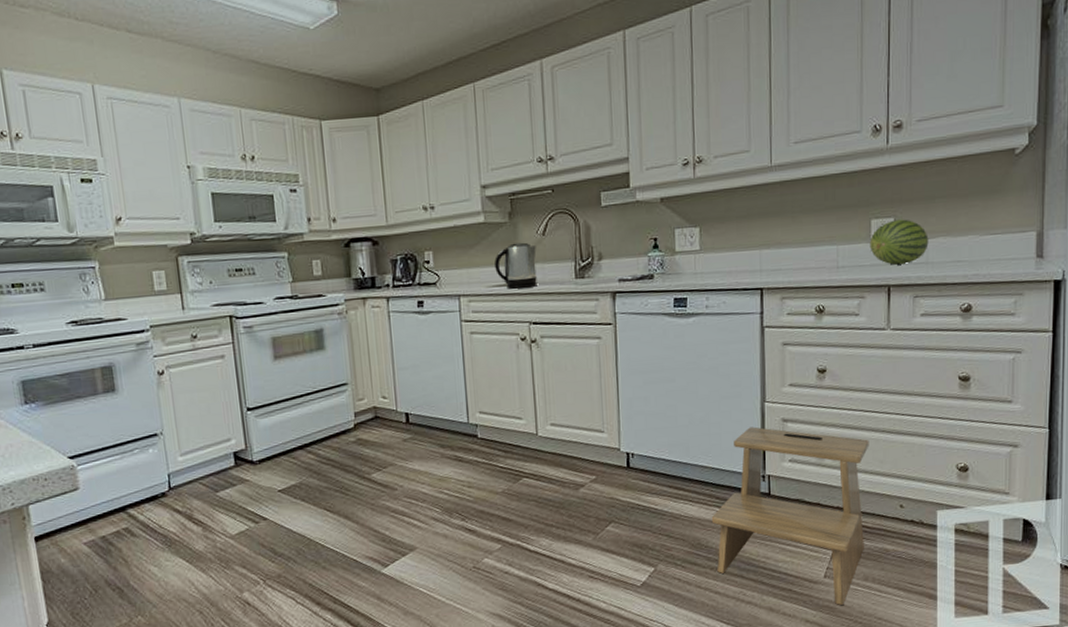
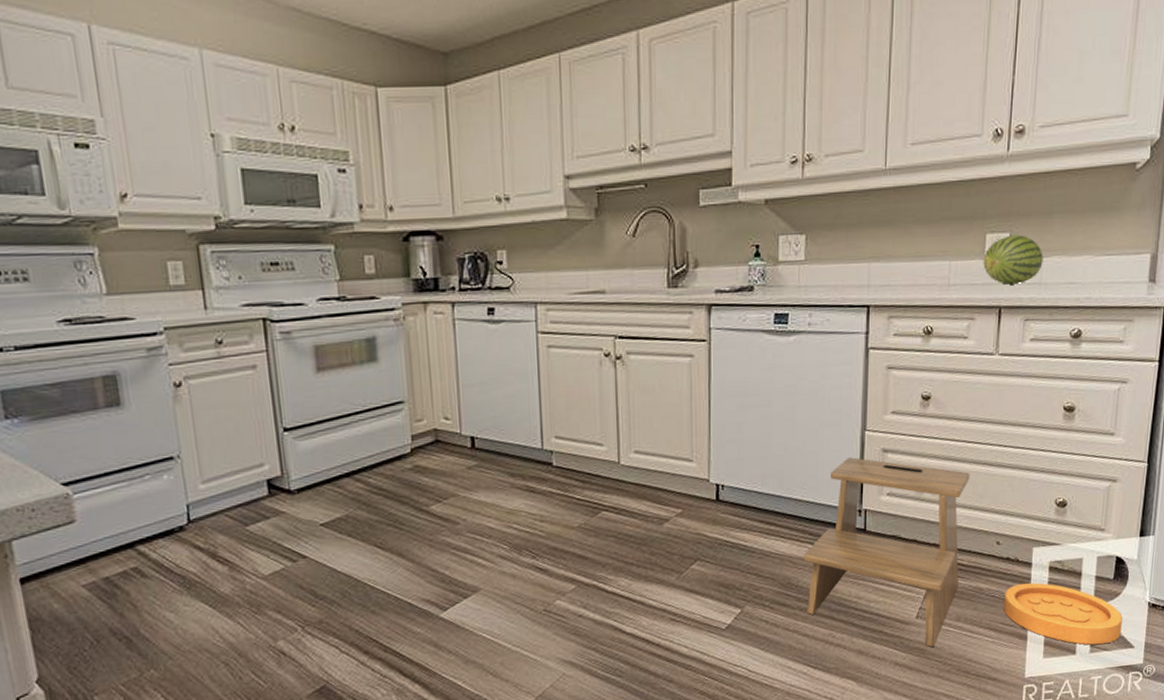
kettle: present [495,242,537,290] -> none [577,244,625,298]
pet bowl: none [911,544,1034,606] -> present [1004,583,1123,645]

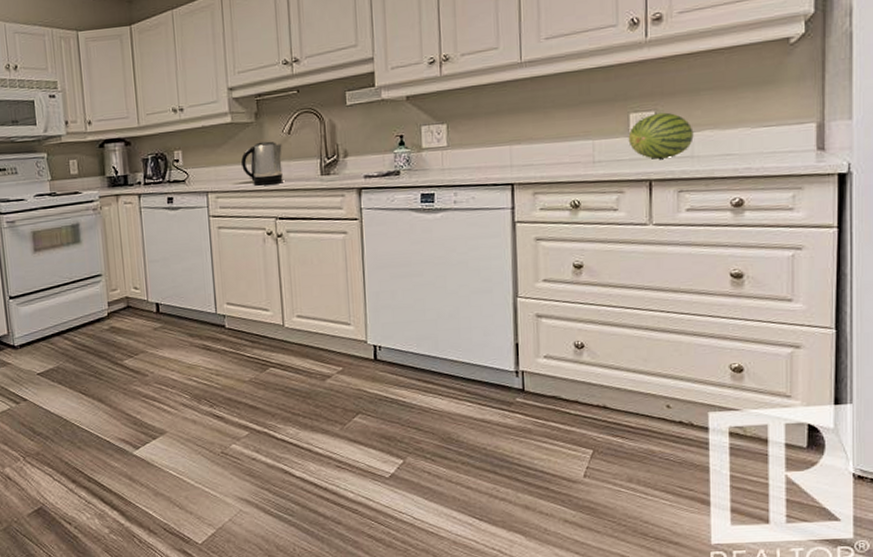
kettle: none [577,244,625,298] -> present [241,141,283,186]
step stool: present [803,457,970,647] -> none [462,322,632,506]
pet bowl: present [1004,583,1123,645] -> none [680,447,823,516]

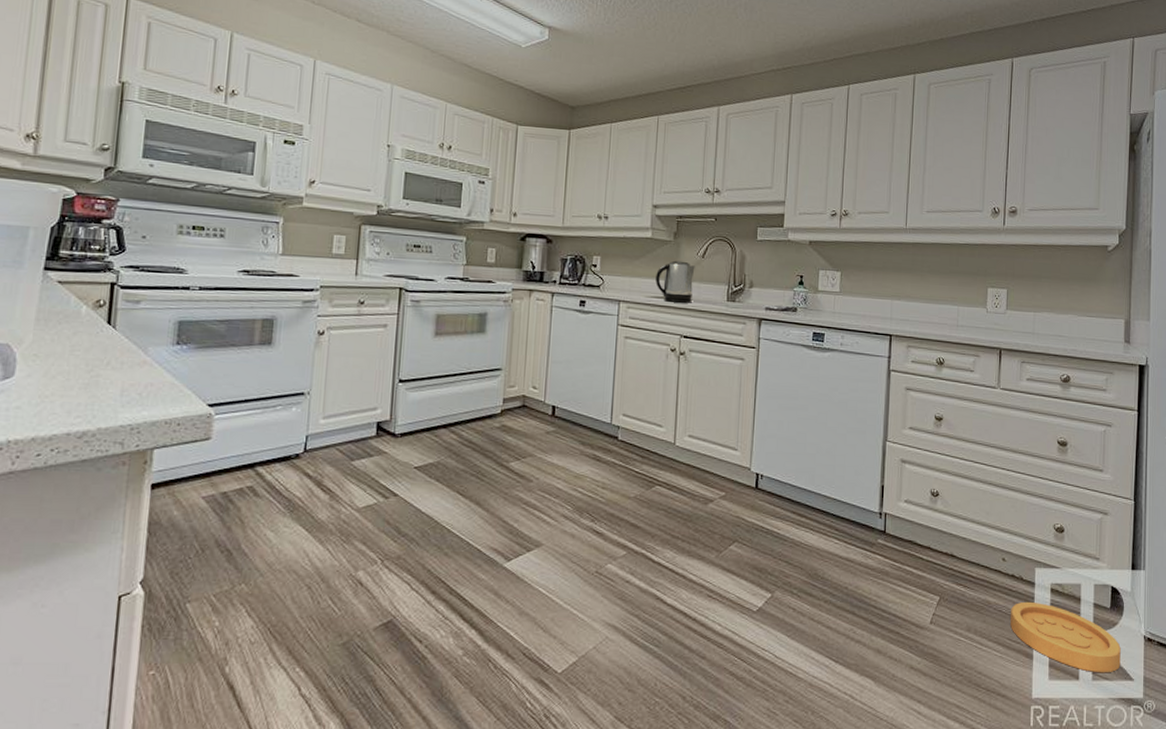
fruit: present [628,112,694,159] -> none [985,291,1035,332]
pet bowl: none [680,447,823,516] -> present [1010,601,1121,673]

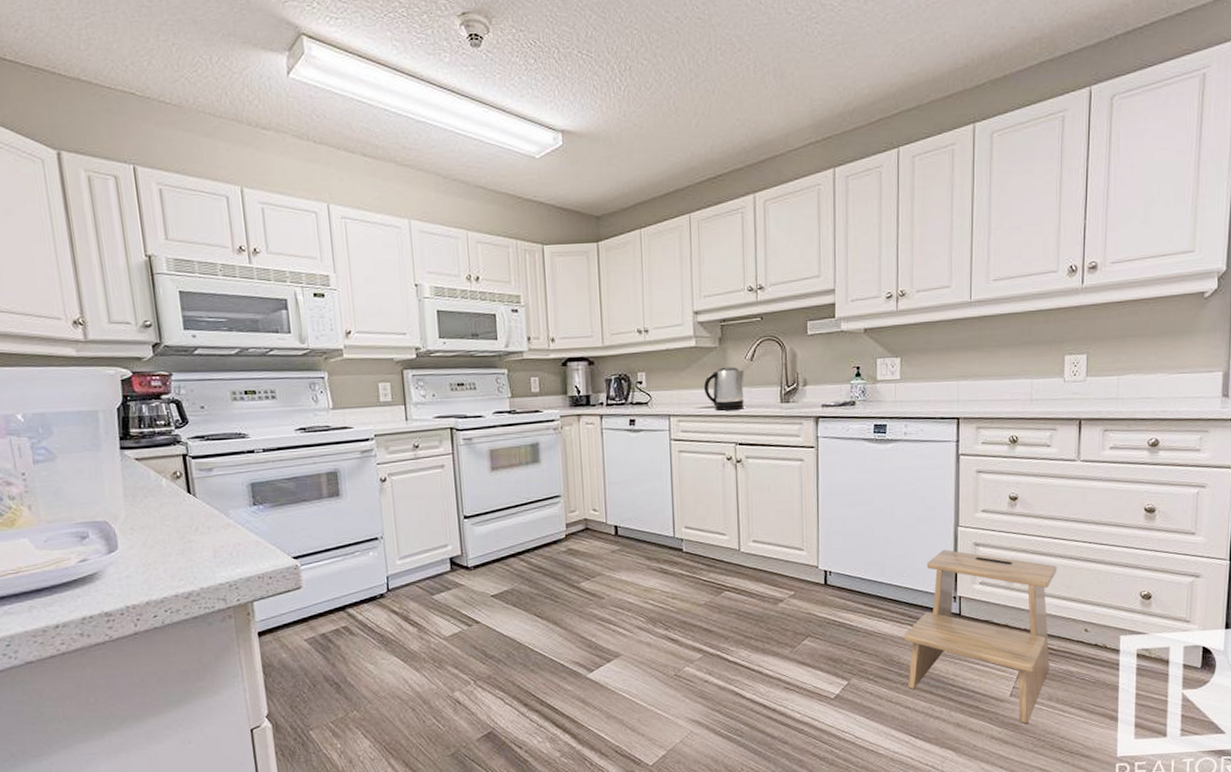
step stool: none [829,463,978,654] -> present [904,549,1057,723]
pet bowl: present [1010,601,1121,673] -> none [1094,668,1212,729]

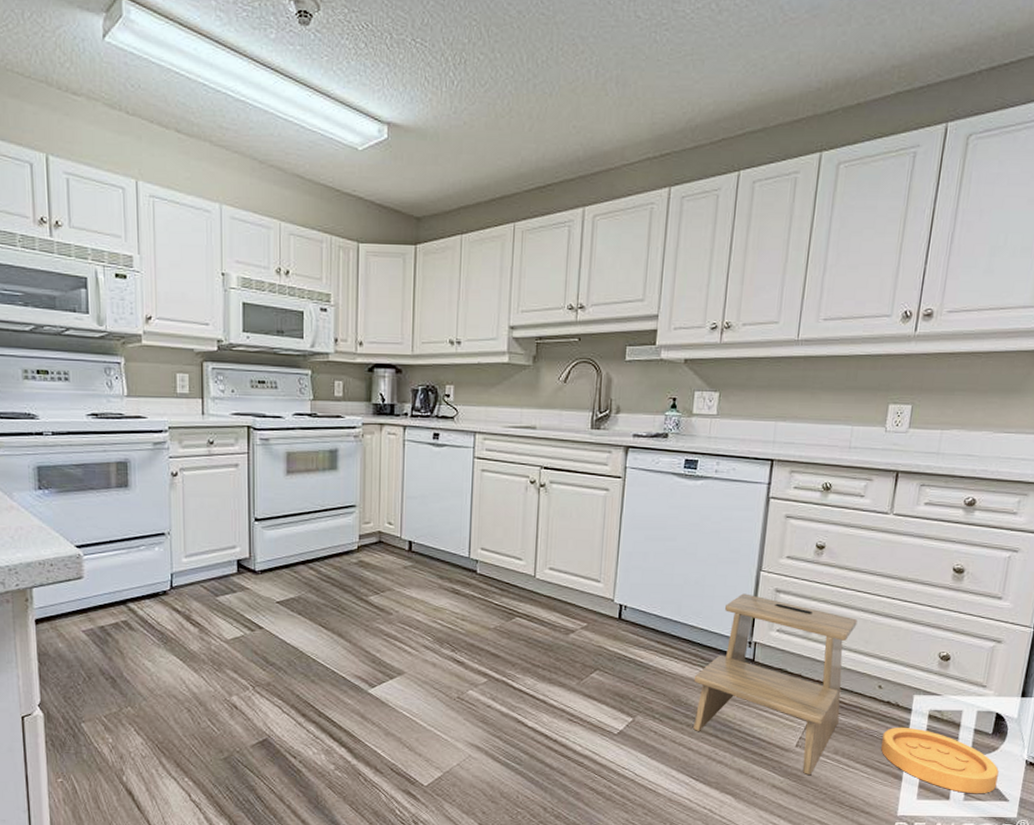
kettle: present [704,366,744,412] -> none [513,387,556,433]
pet bowl: none [1094,668,1212,729] -> present [881,727,999,794]

